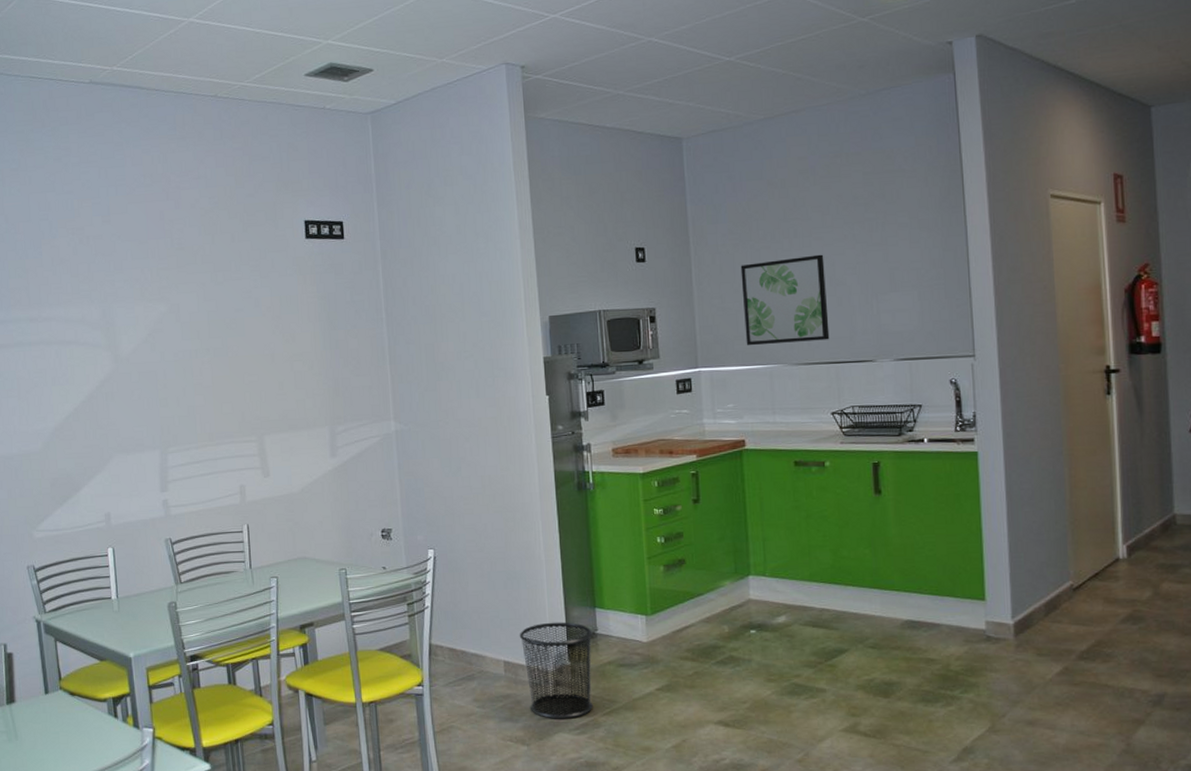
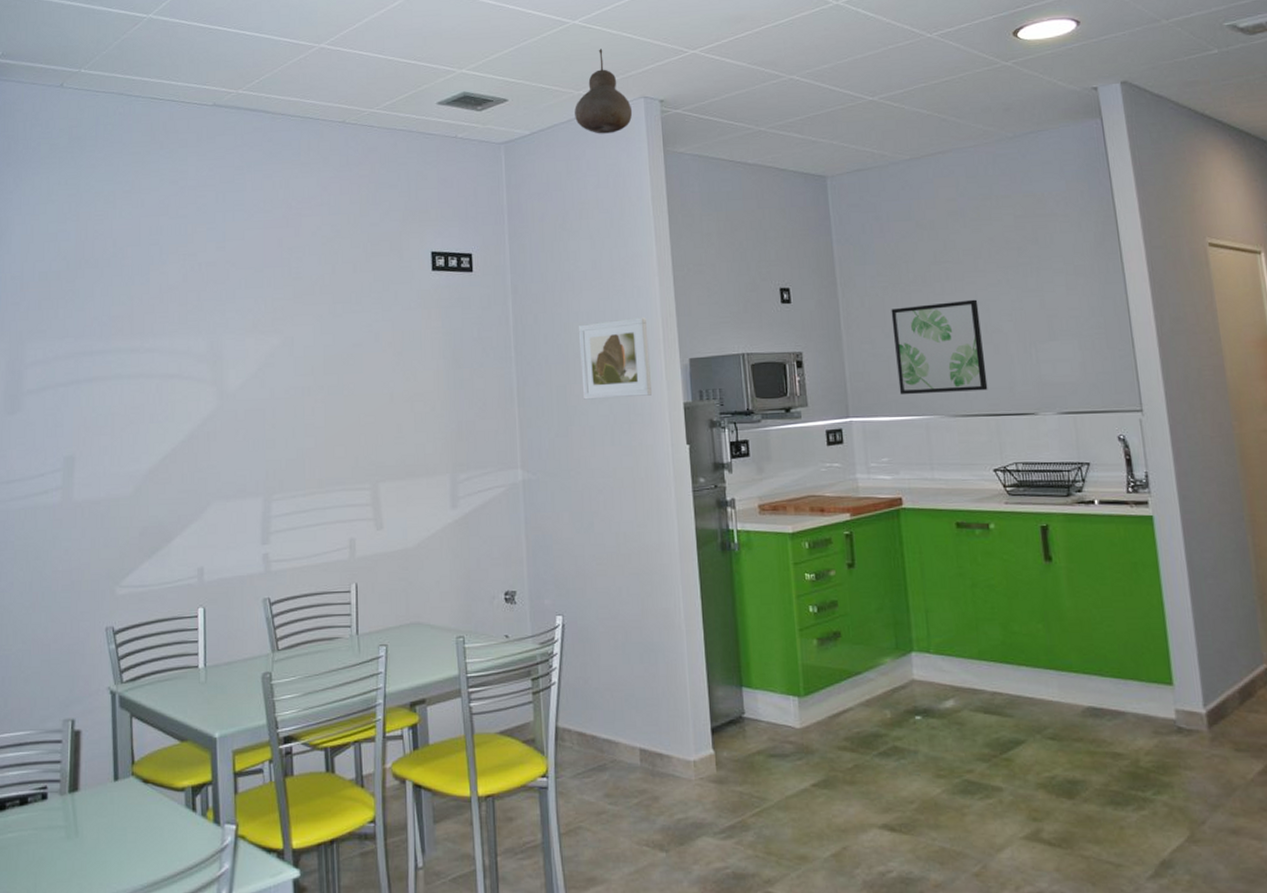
pendant light: none [438,15,495,102] -> present [574,49,633,134]
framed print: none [445,278,514,356] -> present [579,317,652,400]
waste bin: present [519,622,593,719] -> none [657,703,741,820]

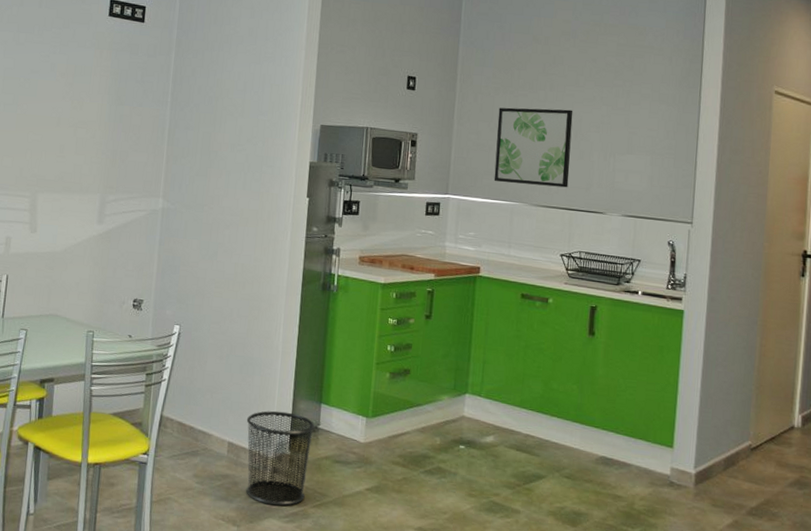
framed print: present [579,317,652,400] -> none [224,82,289,152]
waste bin: none [657,703,741,820] -> present [246,410,315,506]

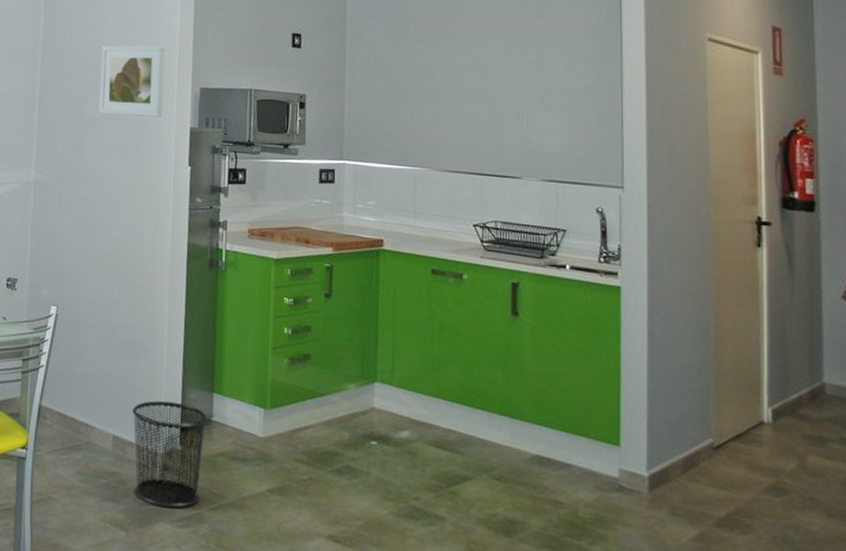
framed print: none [224,82,289,152] -> present [98,44,165,117]
wall art: present [494,107,573,188] -> none [393,64,478,151]

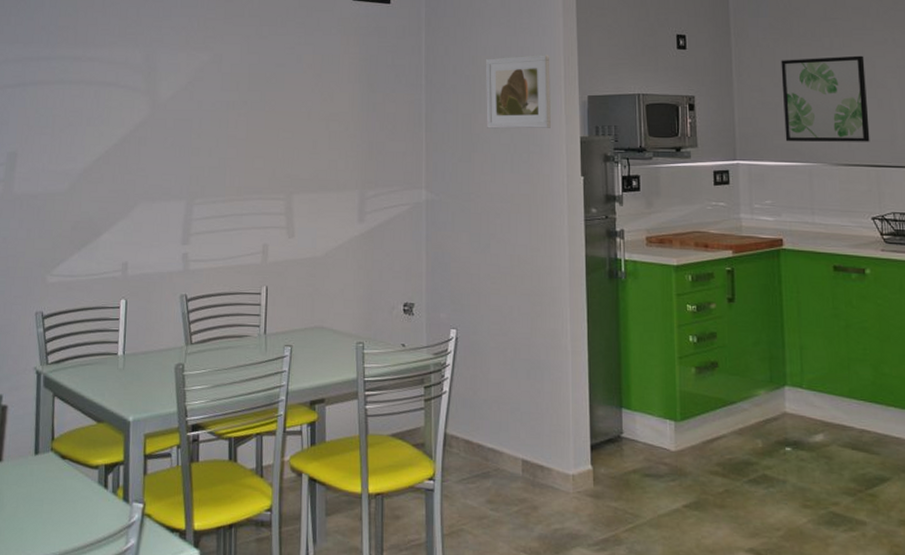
waste bin: present [132,400,208,509] -> none [540,420,618,532]
wall art: none [393,64,478,151] -> present [781,55,870,142]

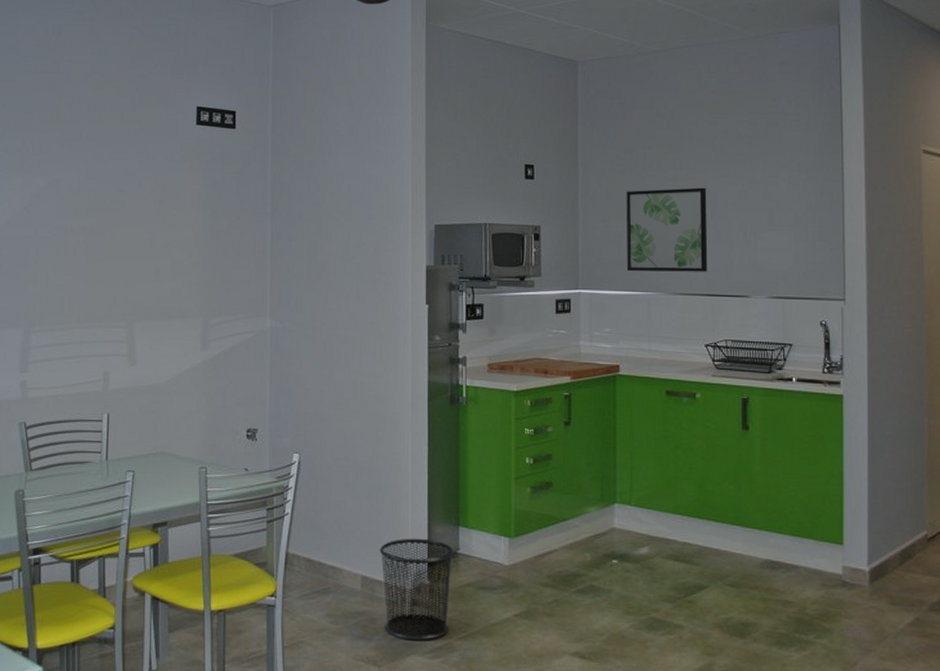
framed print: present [486,55,551,129] -> none [332,183,398,258]
waste bin: none [540,420,618,532] -> present [379,538,454,641]

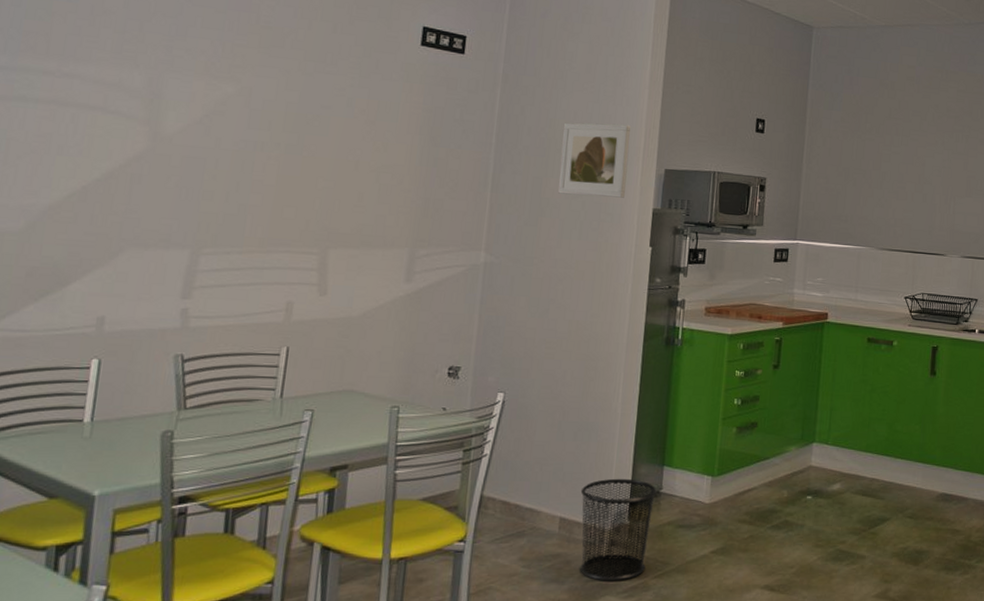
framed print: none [332,183,398,258] -> present [558,122,631,198]
wall art: present [626,187,708,272] -> none [841,151,917,231]

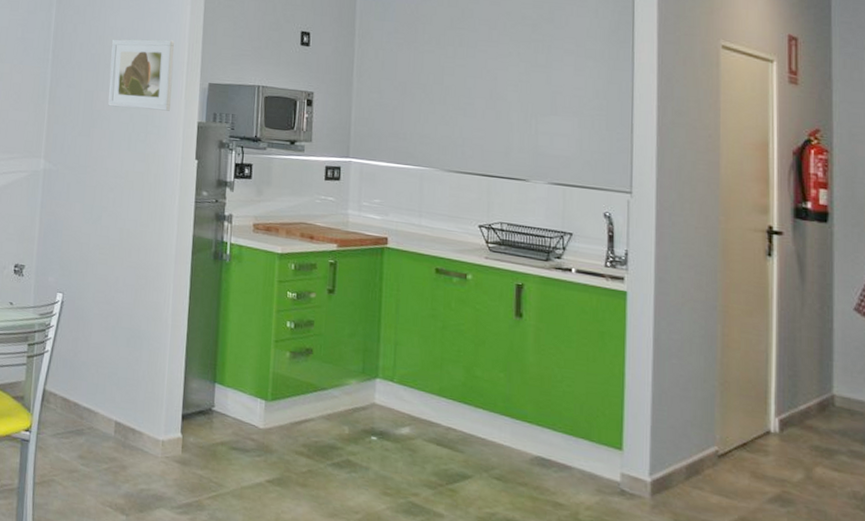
waste bin: present [580,478,657,581] -> none [134,389,209,496]

